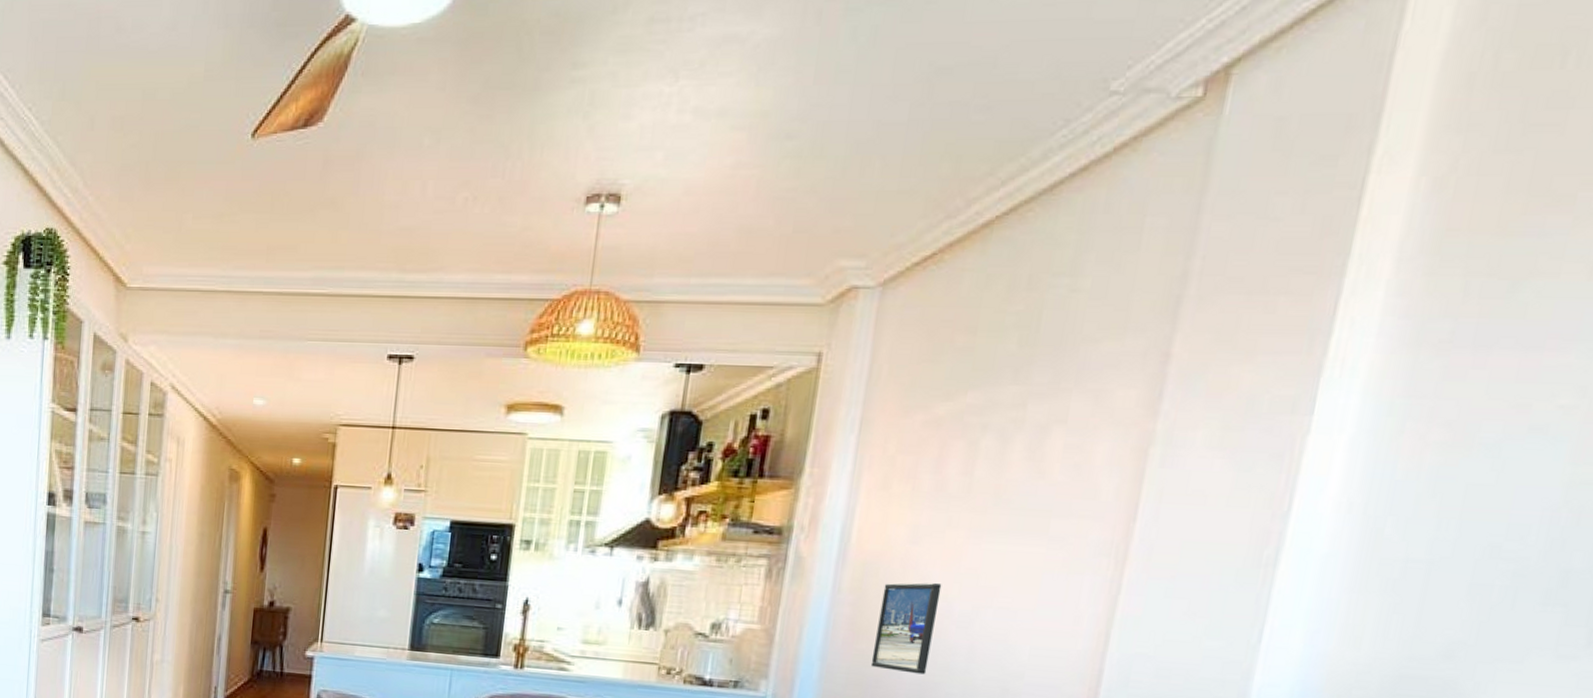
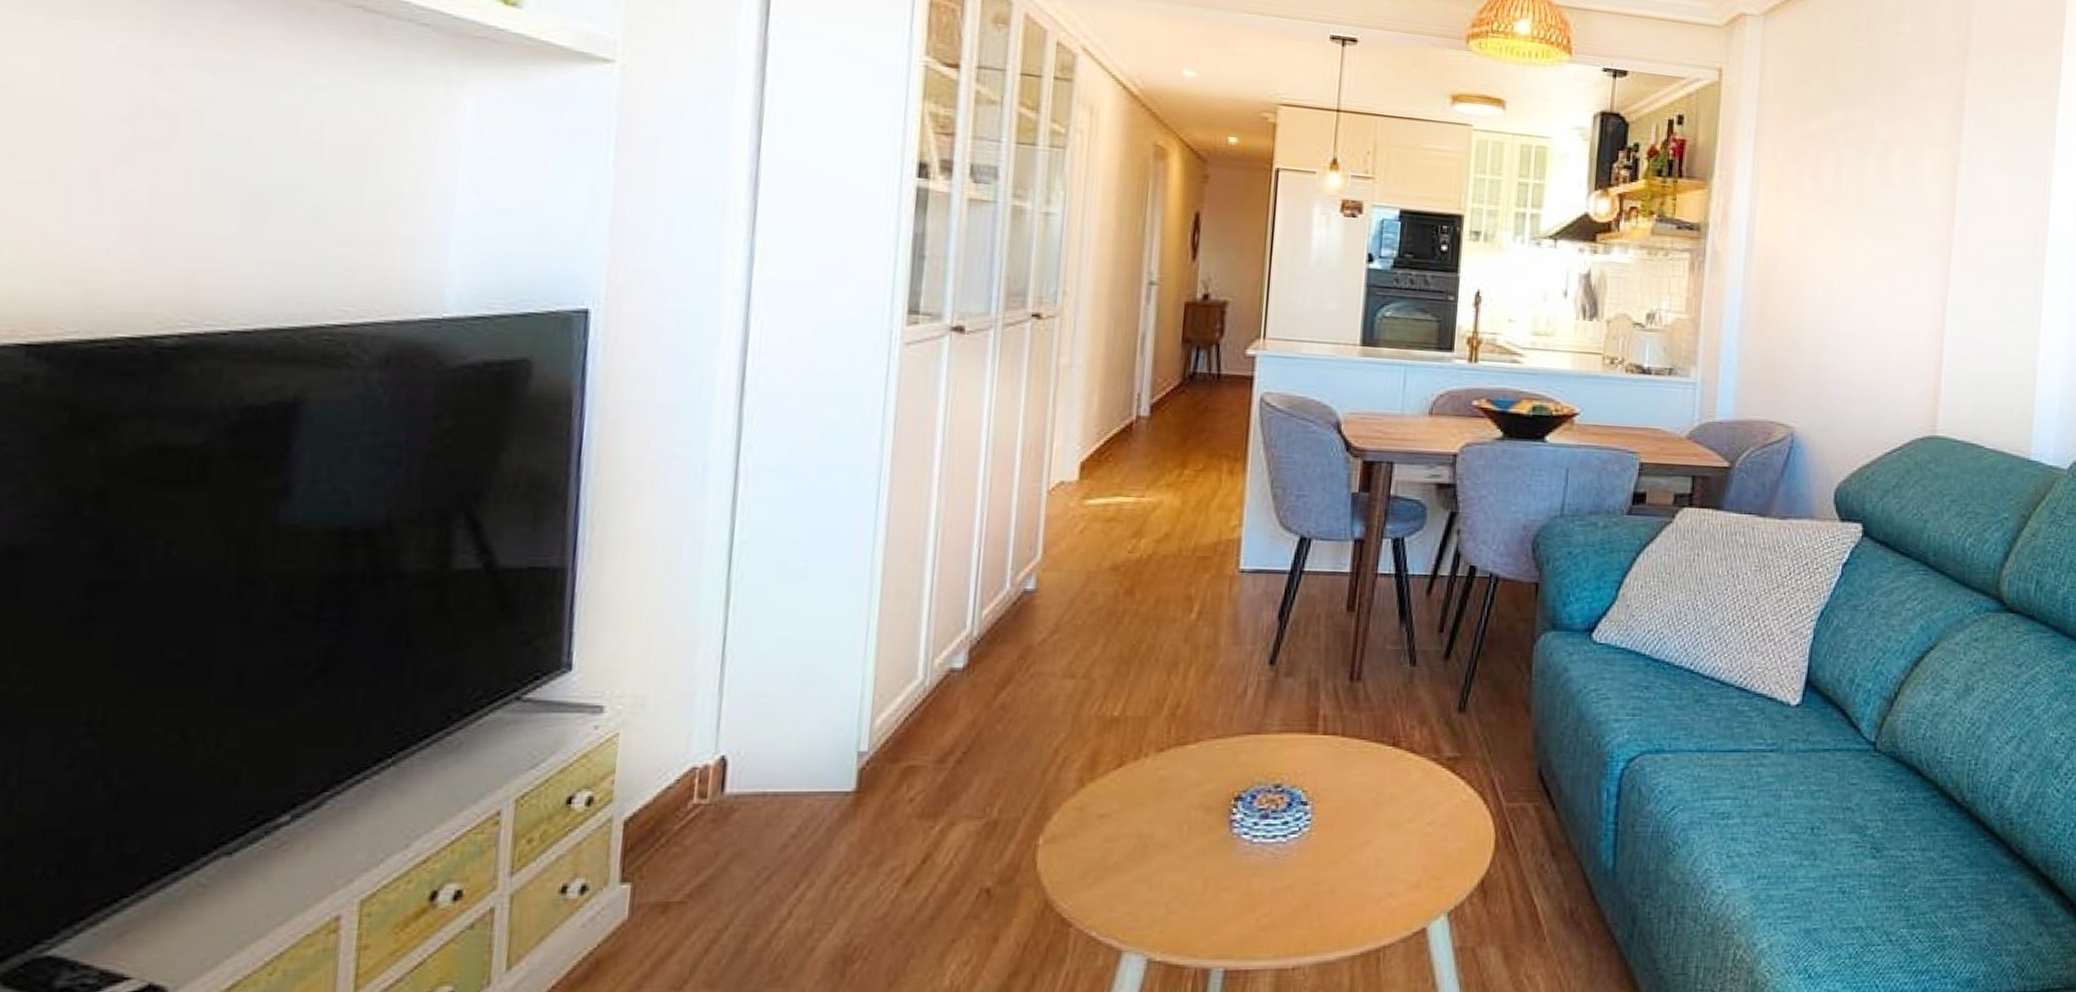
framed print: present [870,583,942,675] -> none [1777,275,1826,357]

